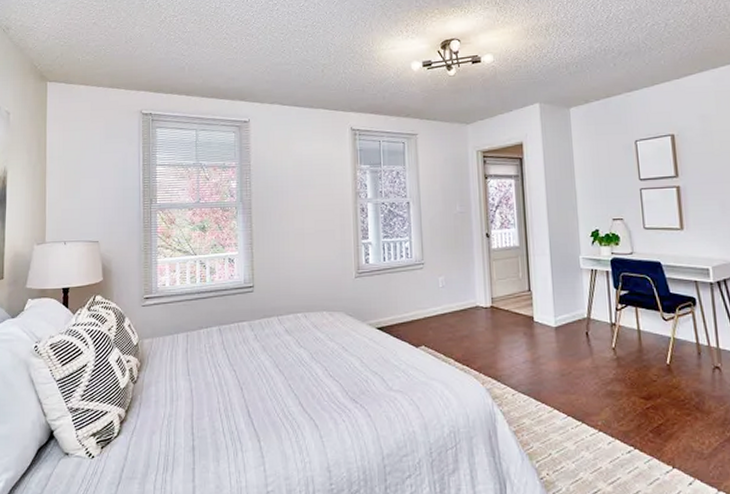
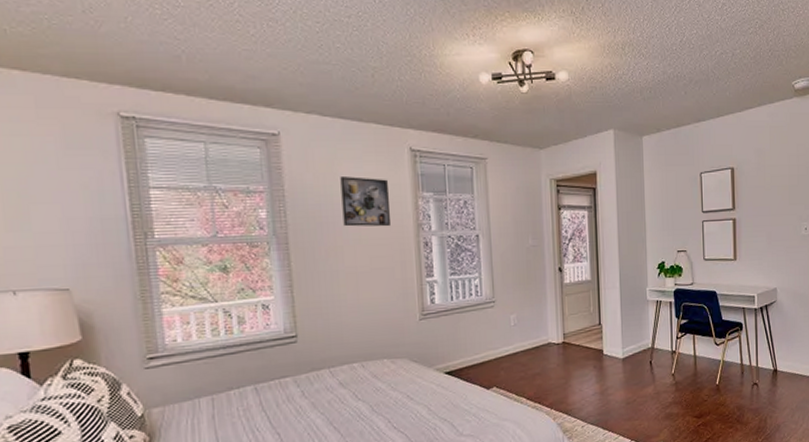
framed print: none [294,153,334,195] -> present [340,176,392,227]

